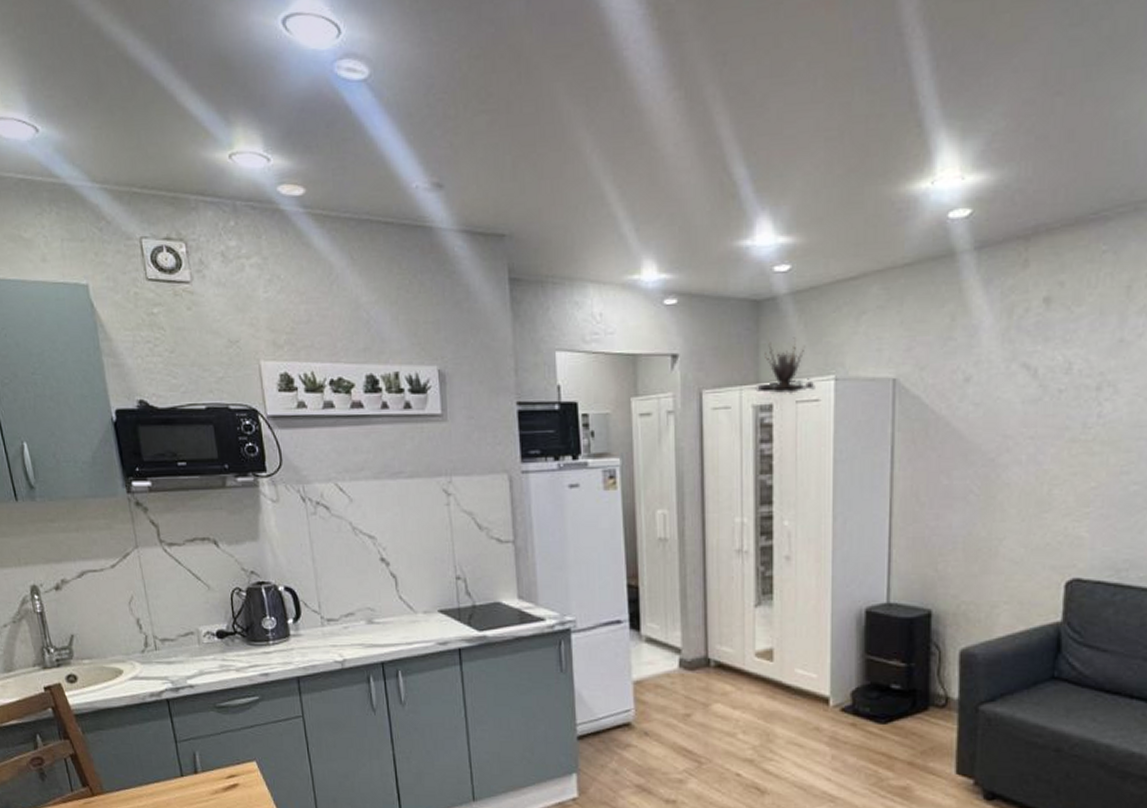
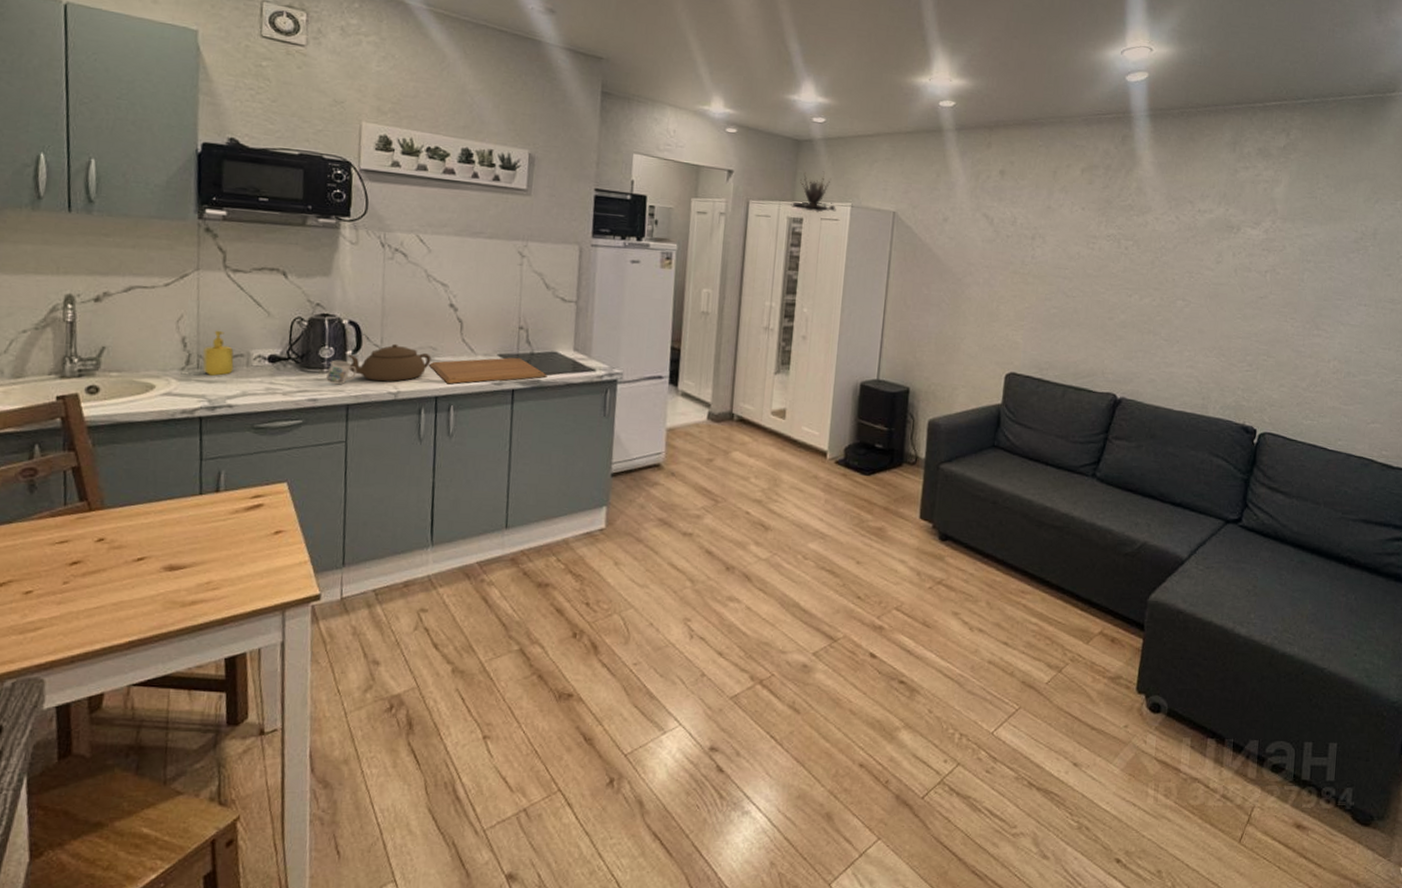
soap dispenser: none [157,609,187,656] -> present [202,330,234,376]
mug: none [272,630,301,657] -> present [325,359,357,385]
teapot: none [289,607,371,650] -> present [347,343,432,382]
chopping board: none [370,612,494,649] -> present [429,357,547,386]

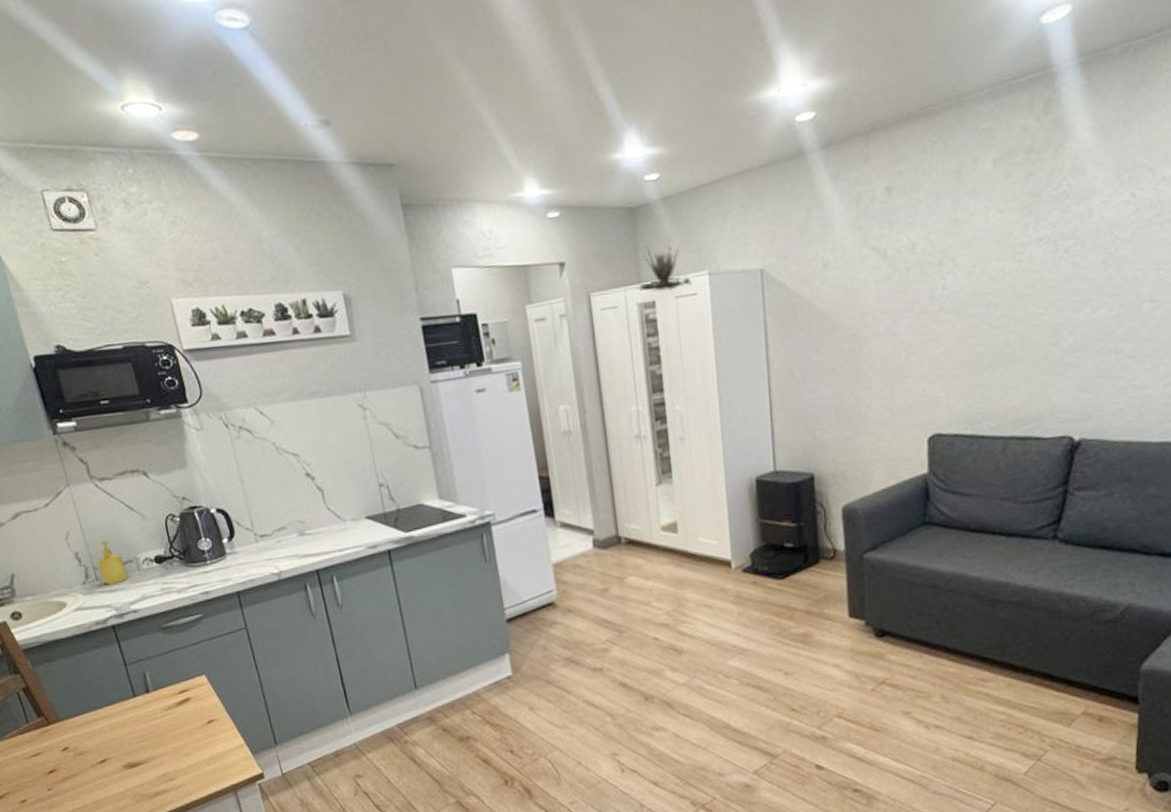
mug: present [325,359,357,385] -> none [210,549,238,575]
teapot: present [347,343,432,382] -> none [224,523,303,565]
chopping board: present [429,357,547,386] -> none [302,516,419,557]

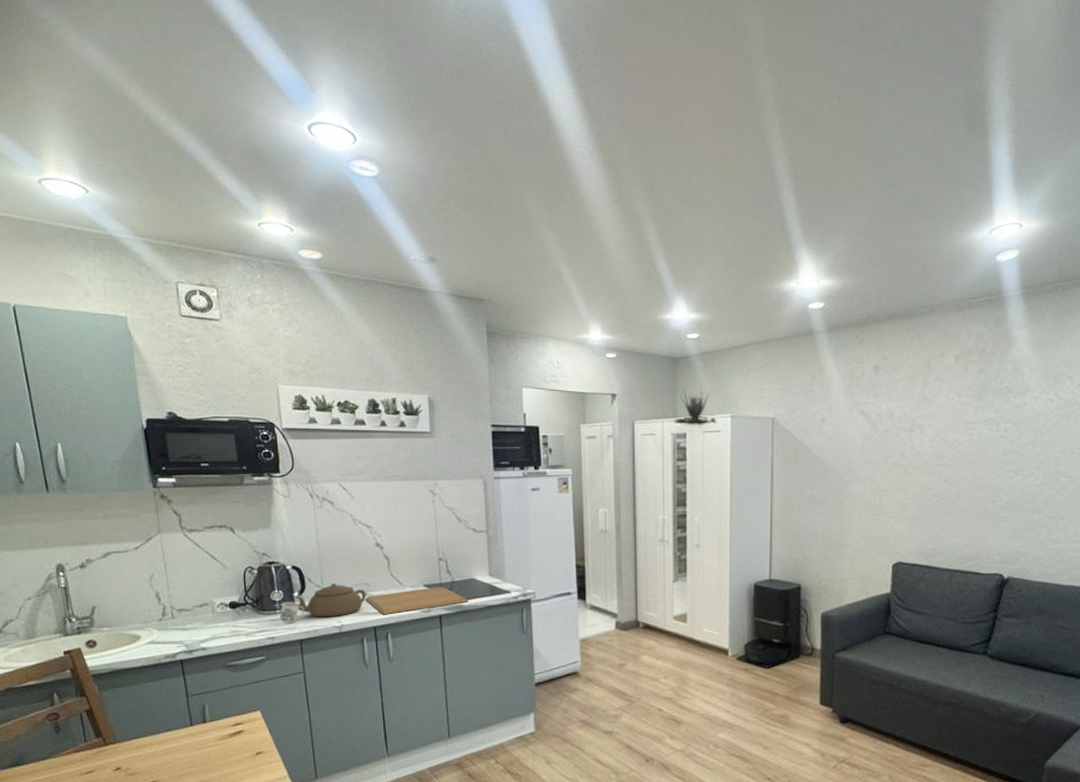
soap dispenser: present [96,540,128,585] -> none [175,584,202,624]
mug: none [210,549,238,575] -> present [279,601,305,623]
teapot: none [224,523,303,565] -> present [294,583,366,618]
chopping board: none [302,516,419,557] -> present [365,586,469,616]

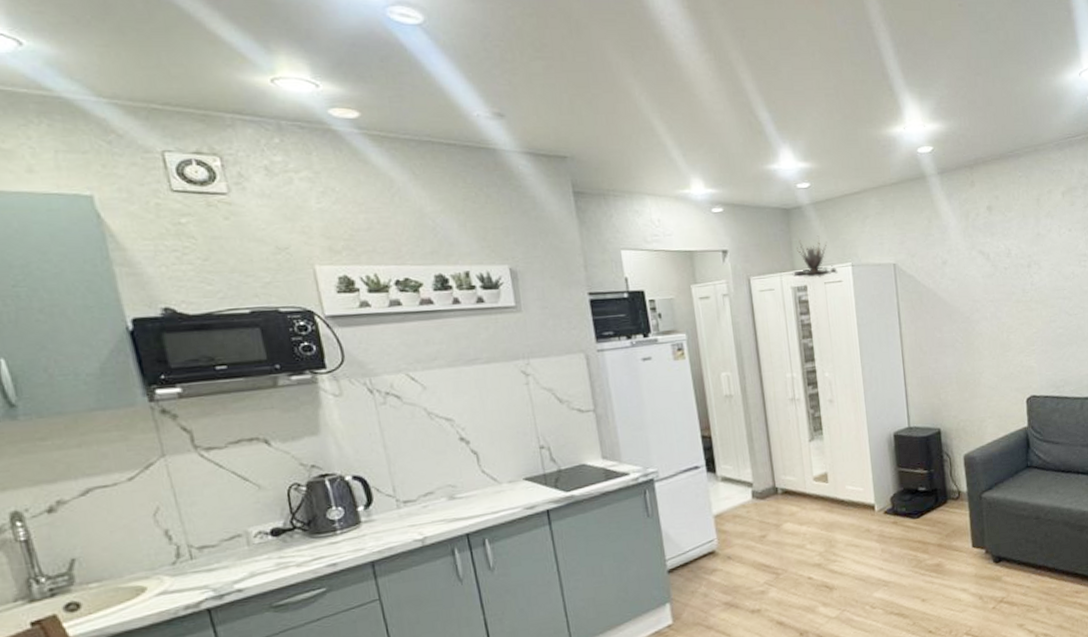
mug: present [279,601,305,623] -> none [340,518,374,545]
teapot: present [294,583,366,618] -> none [359,489,453,533]
chopping board: present [365,586,469,616] -> none [452,477,581,520]

